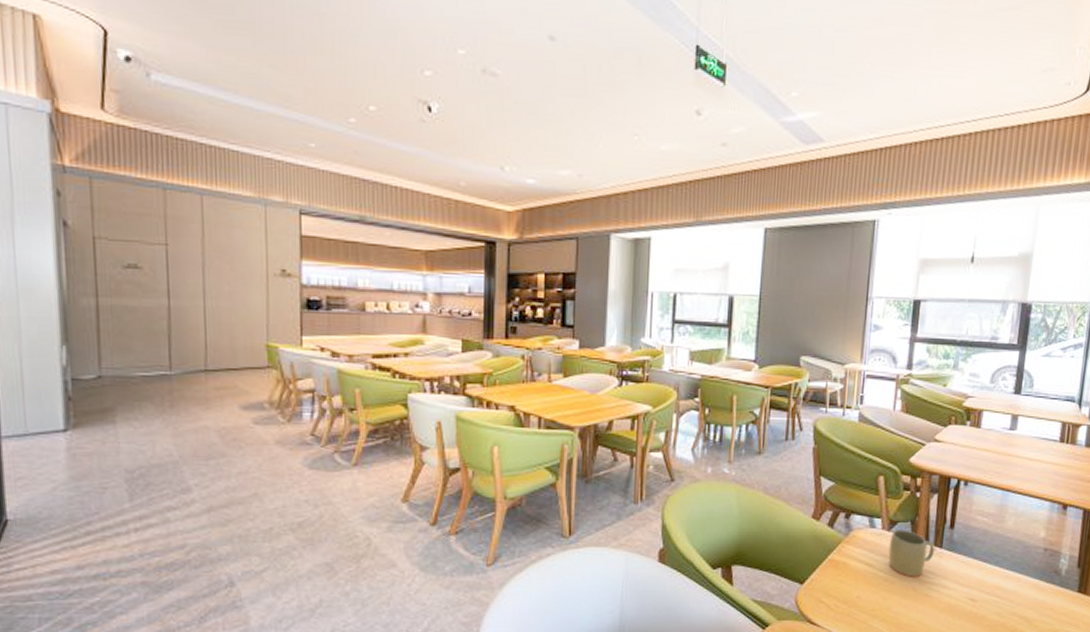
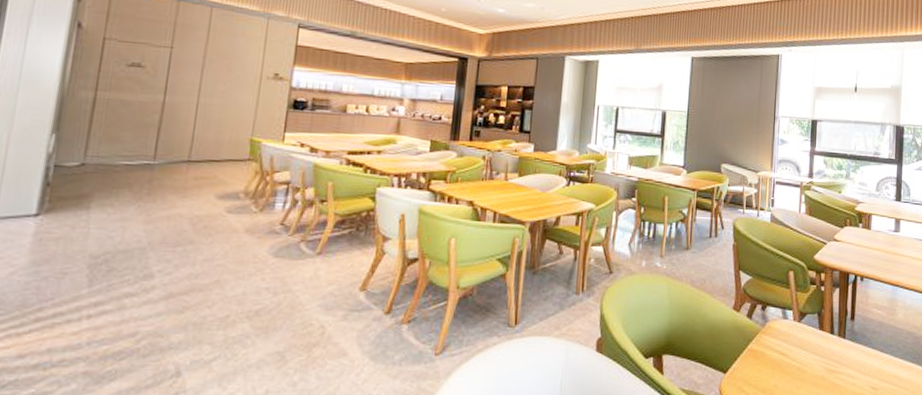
mug: present [888,530,934,577] -> none [800,321,839,366]

